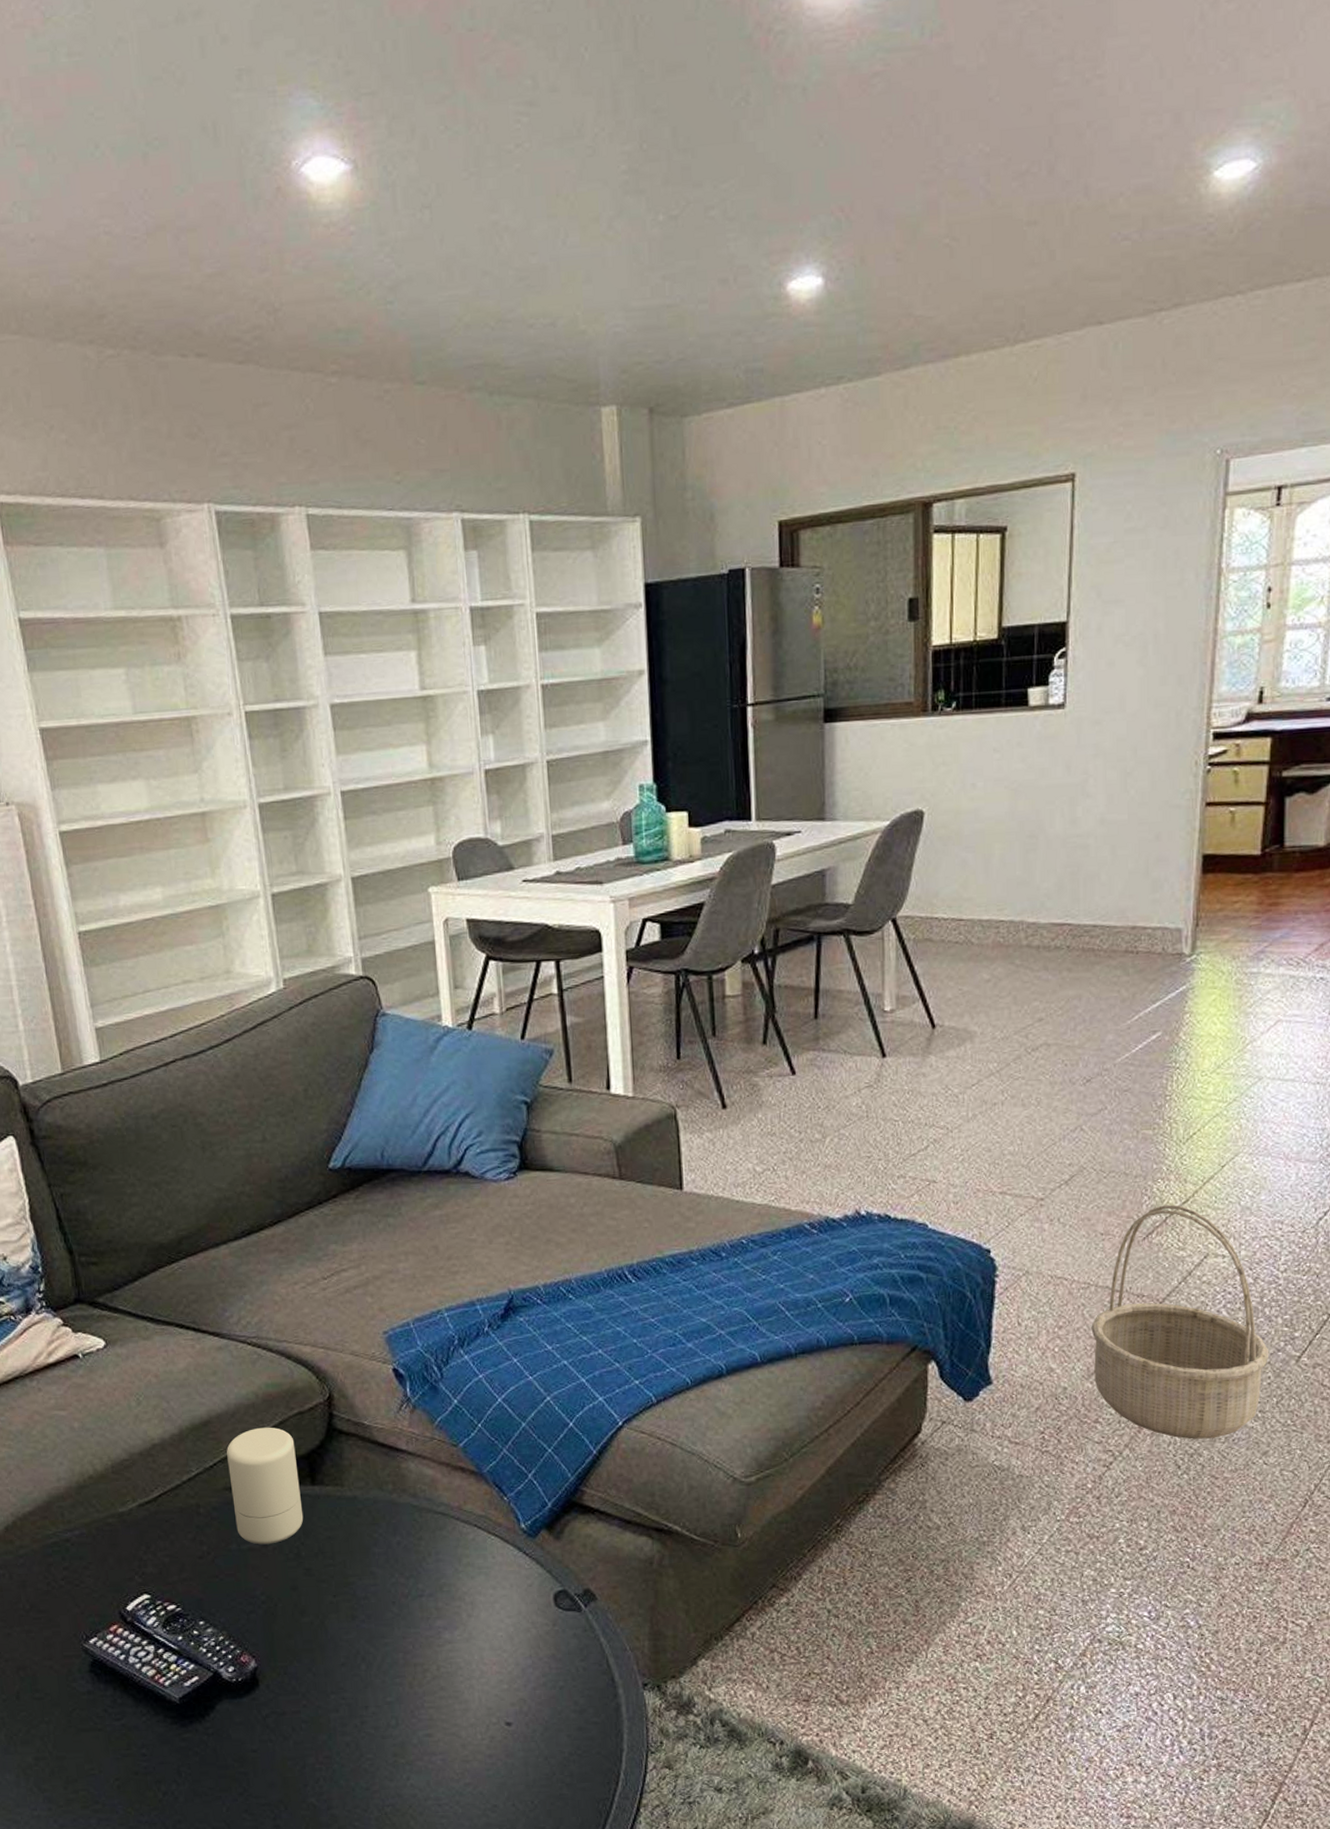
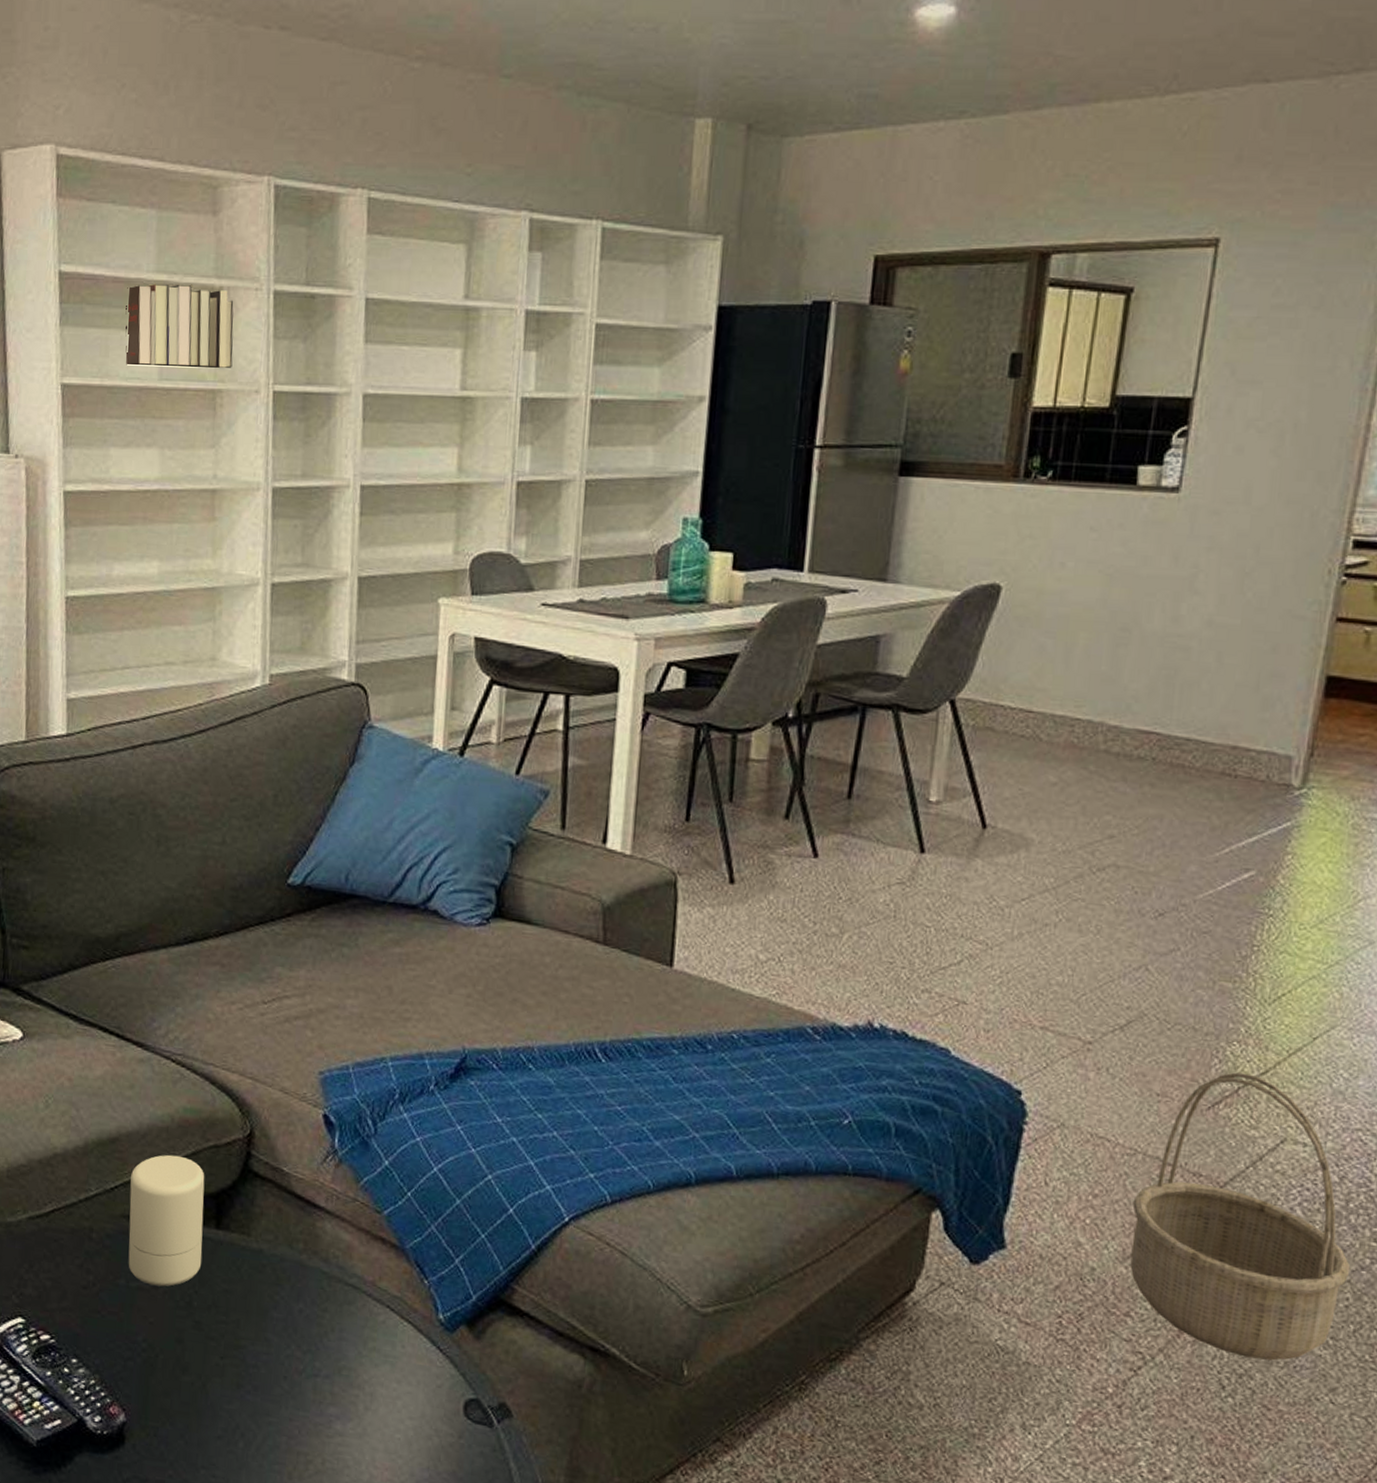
books: none [88,618,202,703] -> present [125,284,234,369]

